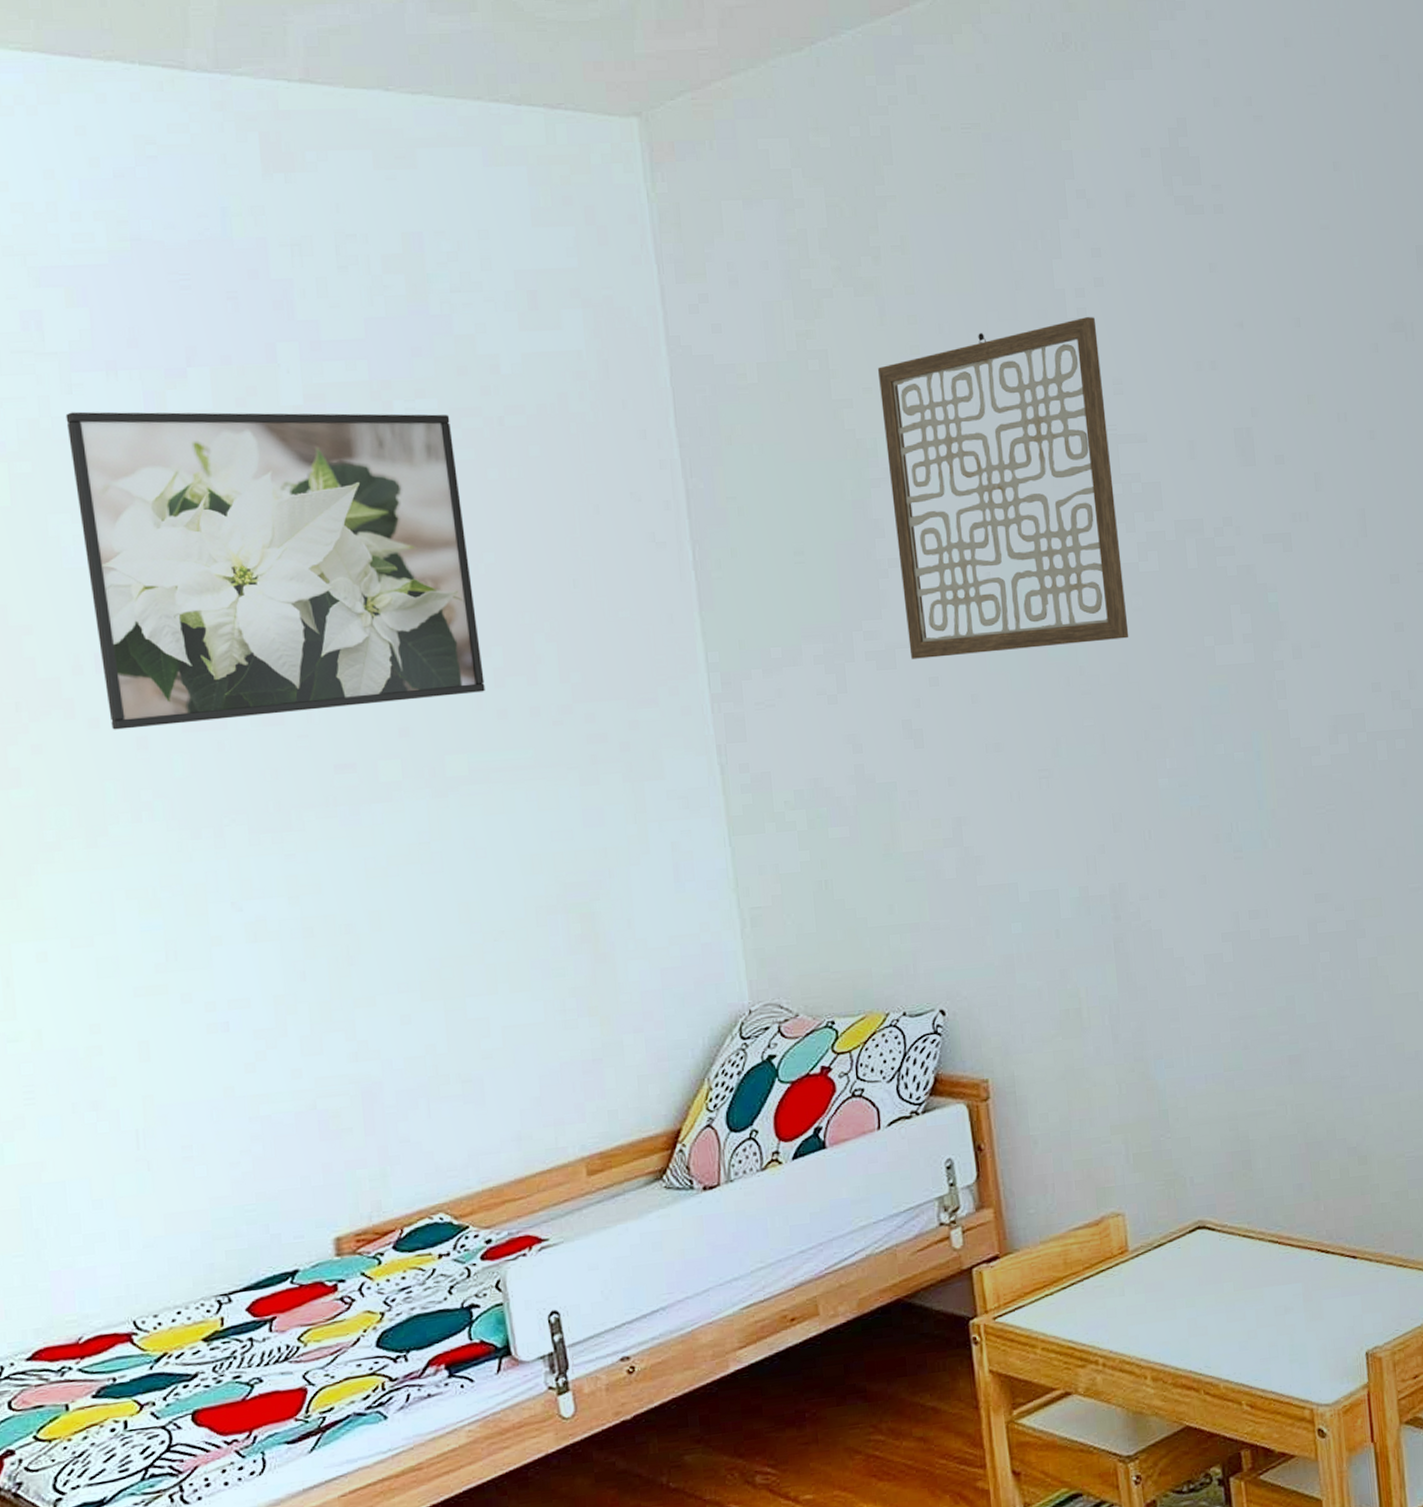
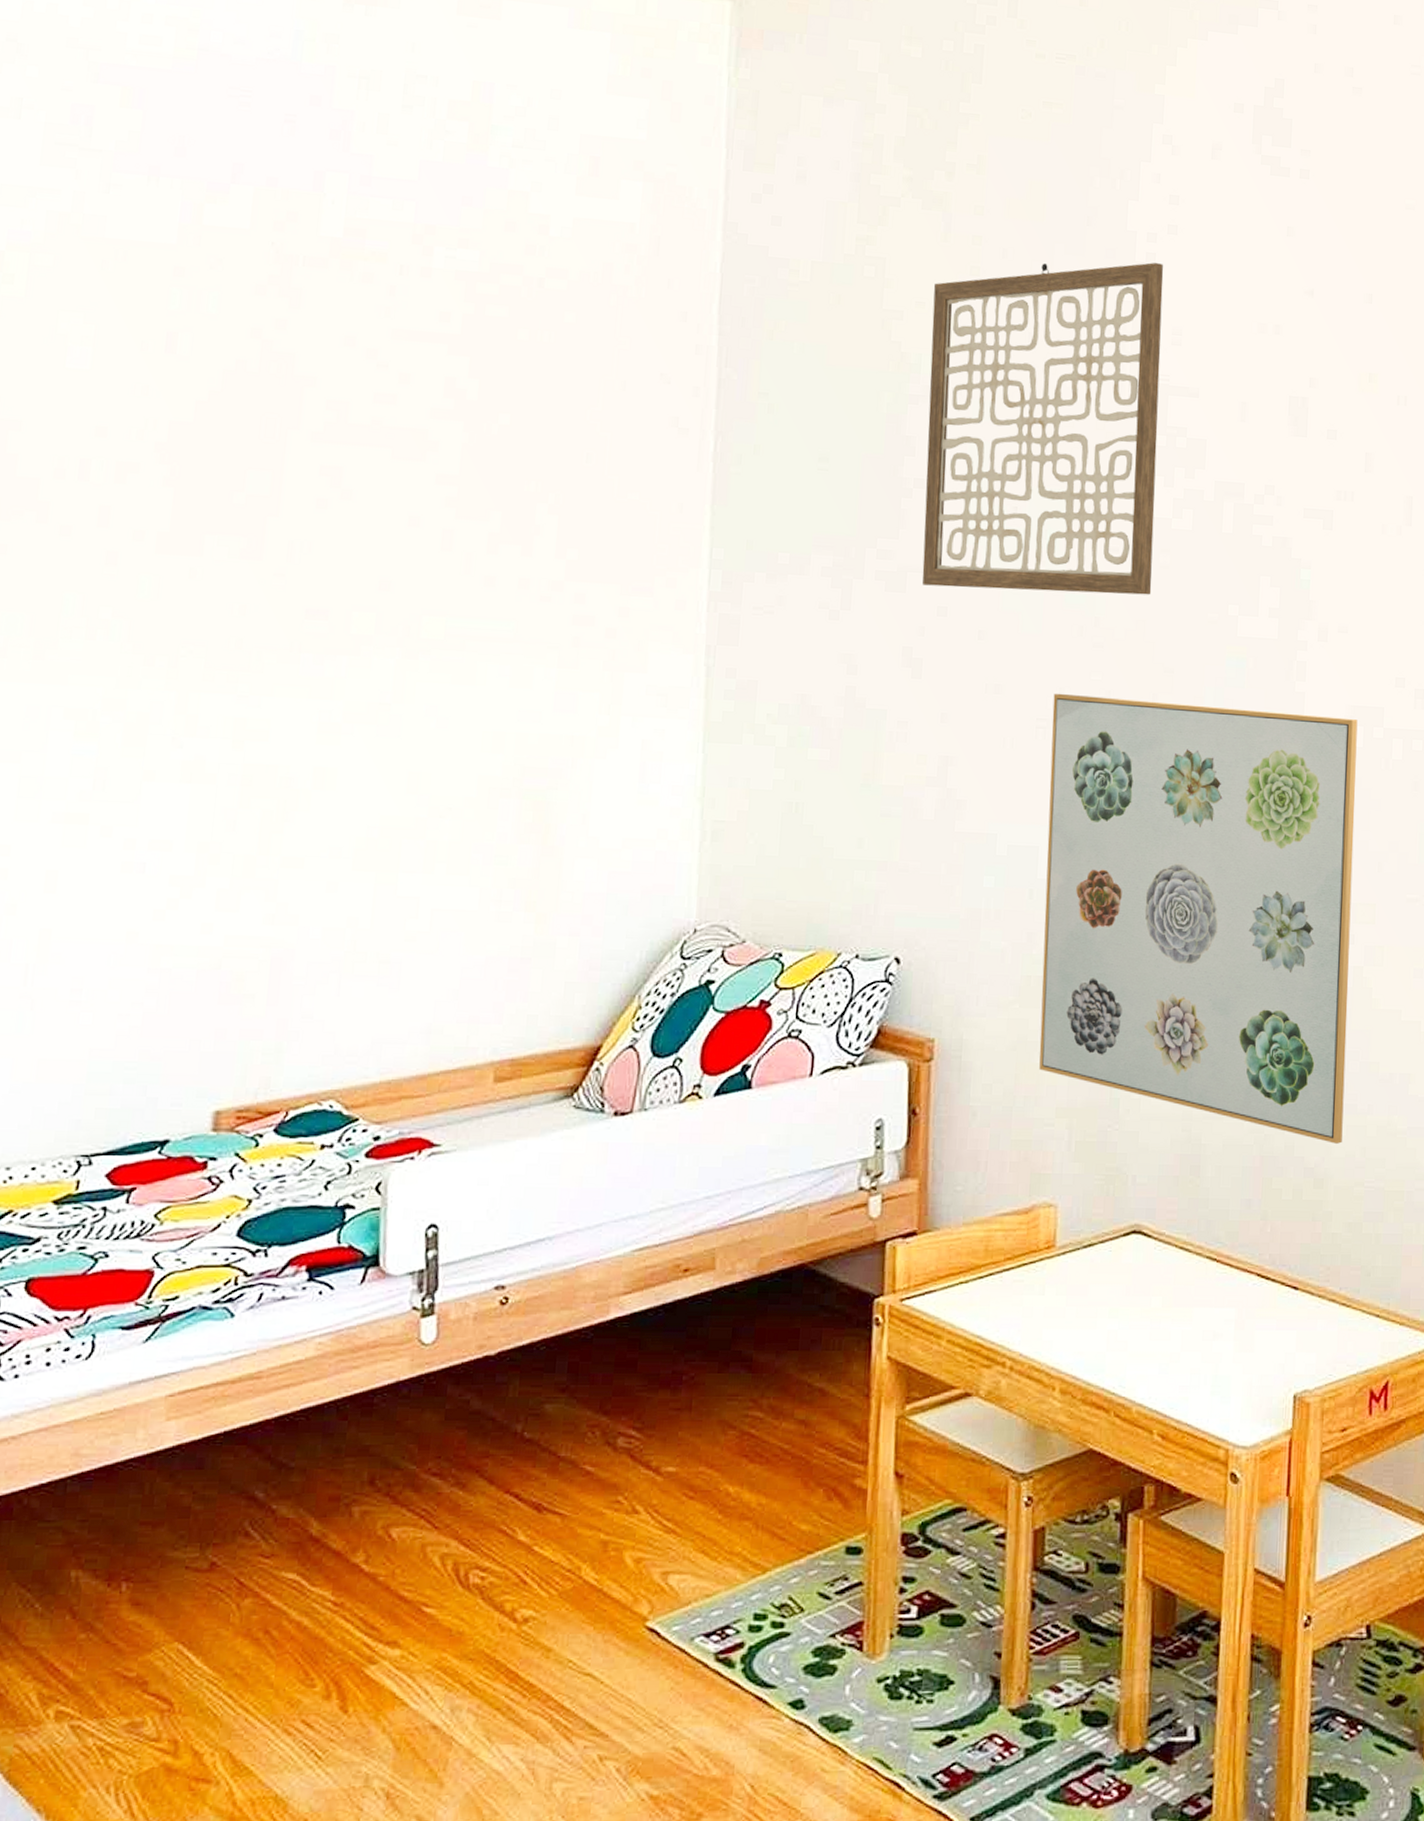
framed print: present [65,411,485,730] -> none [83,211,489,556]
wall art: none [1051,727,1379,1123] -> present [1039,693,1358,1144]

